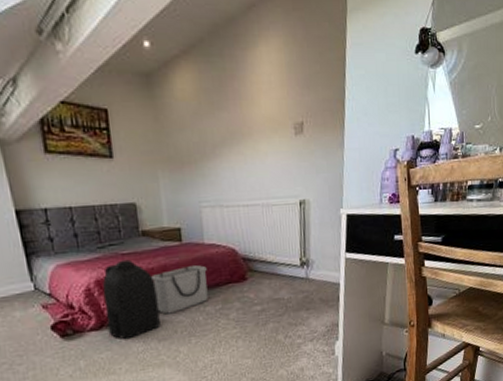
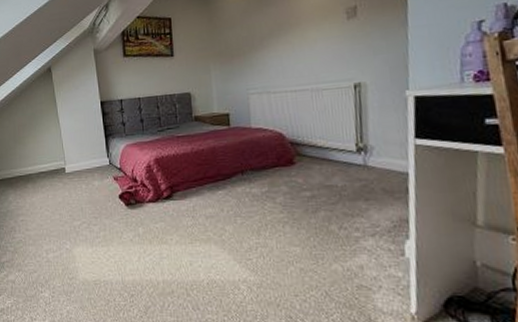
backpack: present [102,259,161,340] -> none [160,141,208,214]
storage bin: present [151,265,208,314] -> none [201,148,255,193]

